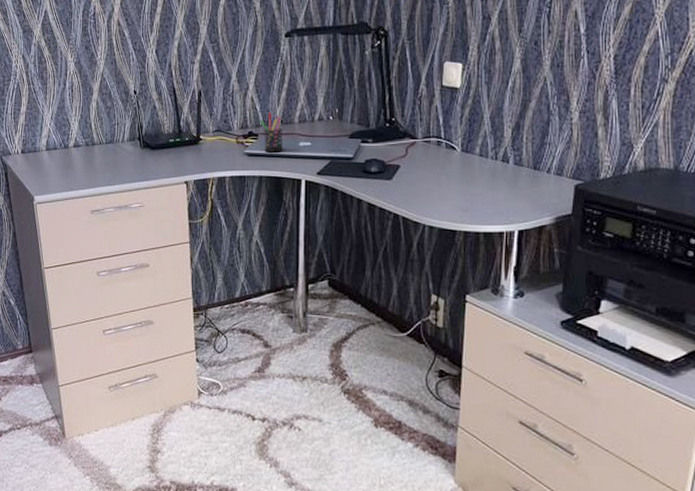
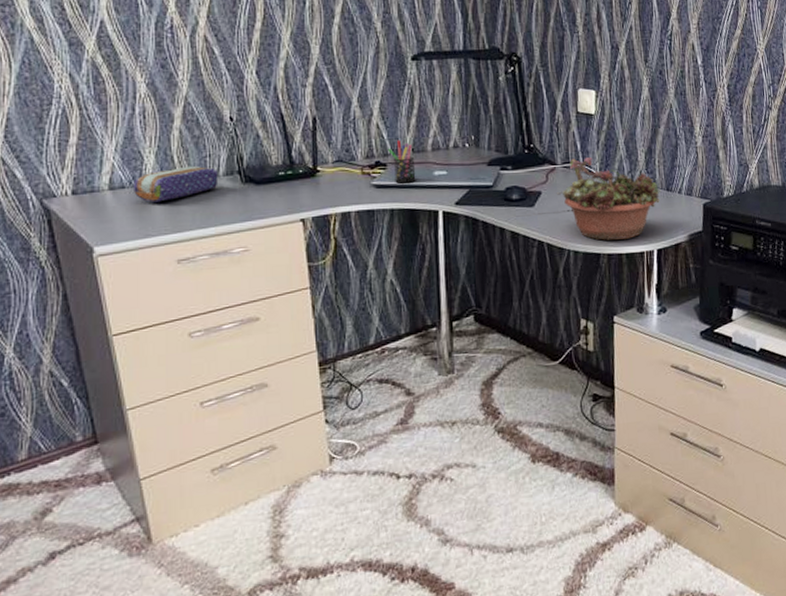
pencil case: none [63,132,124,162] -> present [134,165,219,203]
succulent planter: none [415,132,528,217] -> present [556,157,661,240]

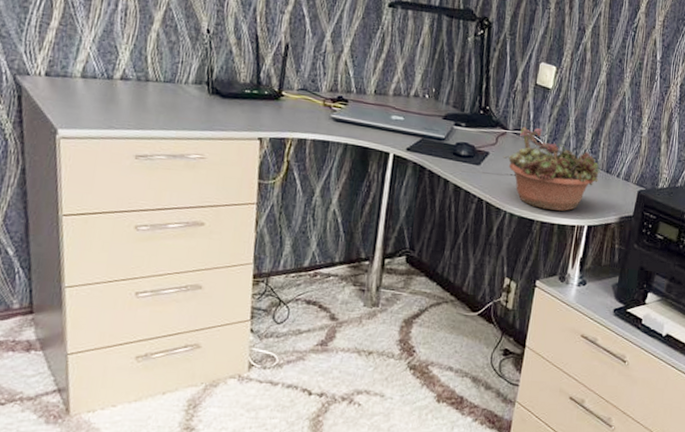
pencil case: present [134,165,219,203] -> none [104,68,188,98]
pen holder: present [388,139,416,183] -> none [352,79,376,123]

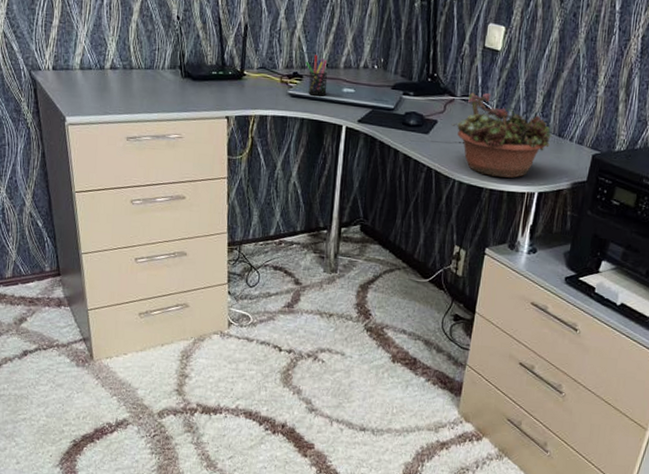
pen holder: none [352,79,376,123] -> present [305,54,328,96]

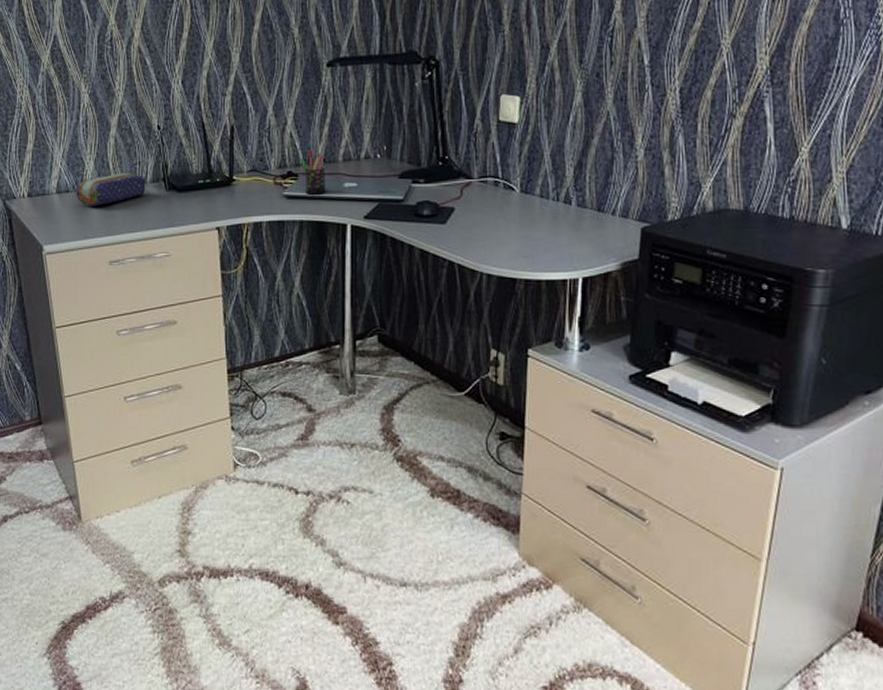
pencil case: none [98,56,164,85] -> present [76,172,146,206]
succulent planter: present [451,92,553,178] -> none [470,171,591,264]

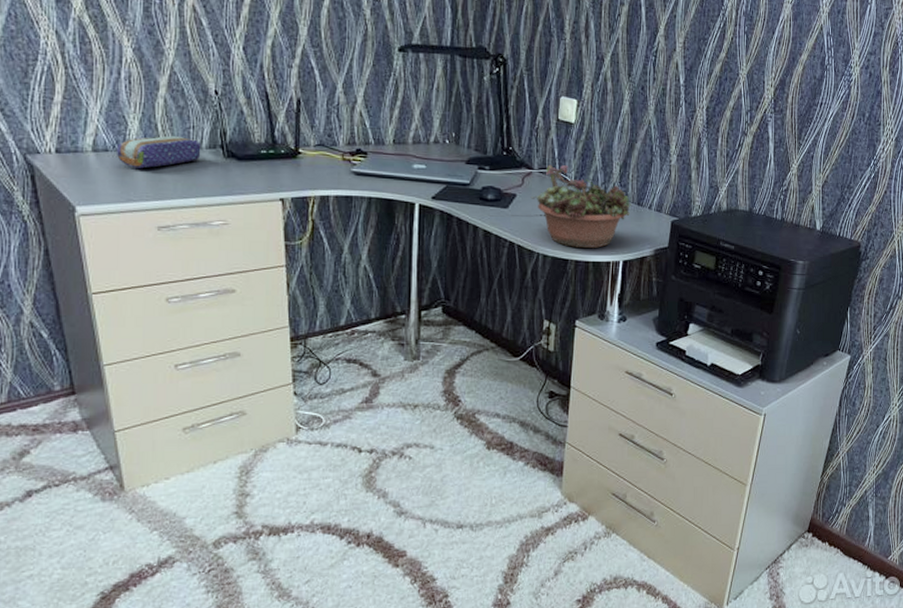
pen holder: present [300,149,326,195] -> none [369,129,396,173]
succulent planter: none [470,171,591,264] -> present [530,165,632,248]

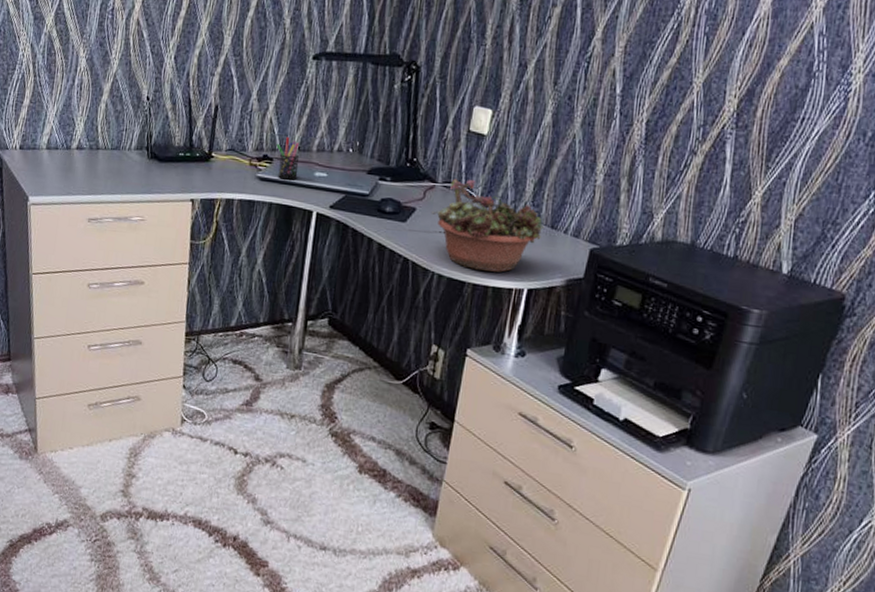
pencil case: present [117,135,201,169] -> none [64,136,131,166]
pen holder: none [369,129,396,173] -> present [276,136,300,180]

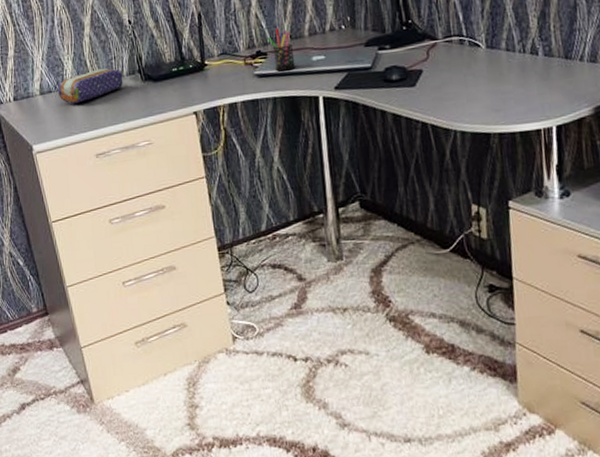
pencil case: none [64,136,131,166] -> present [58,68,124,104]
succulent planter: present [431,178,545,272] -> none [438,28,559,119]

